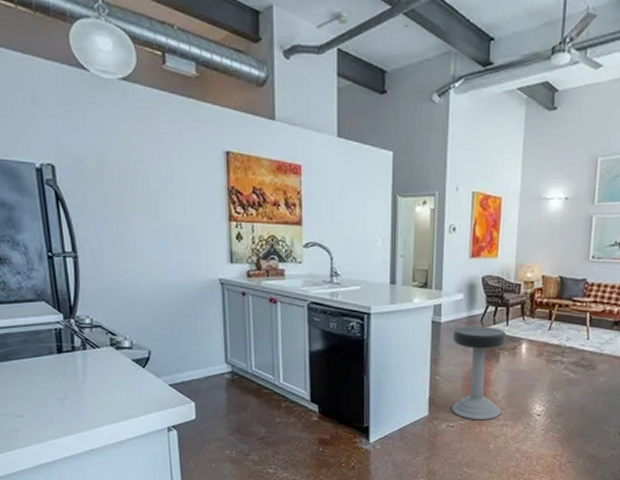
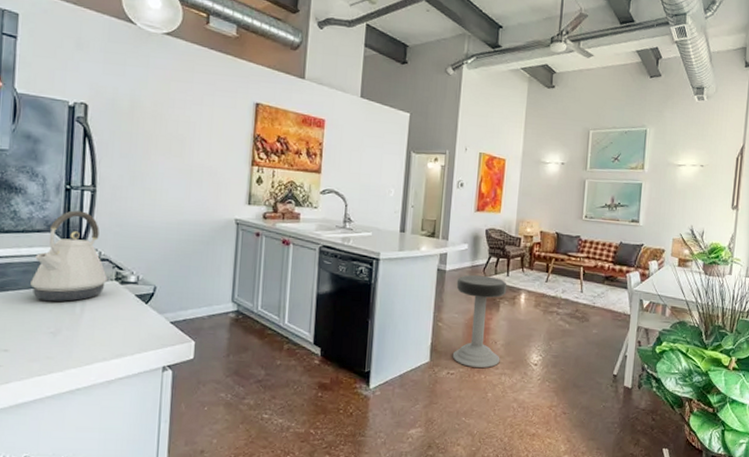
kettle: none [31,278,103,370] -> present [30,210,107,302]

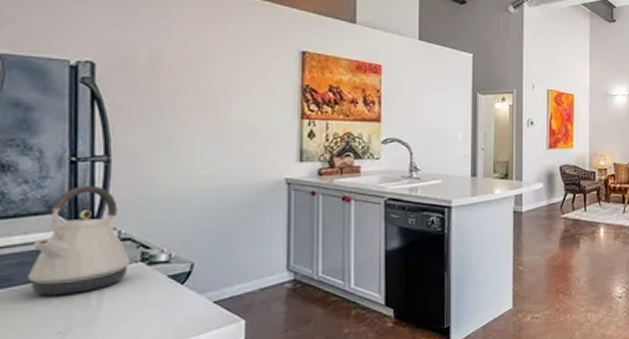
stool: present [452,274,507,369] -> none [534,212,586,309]

